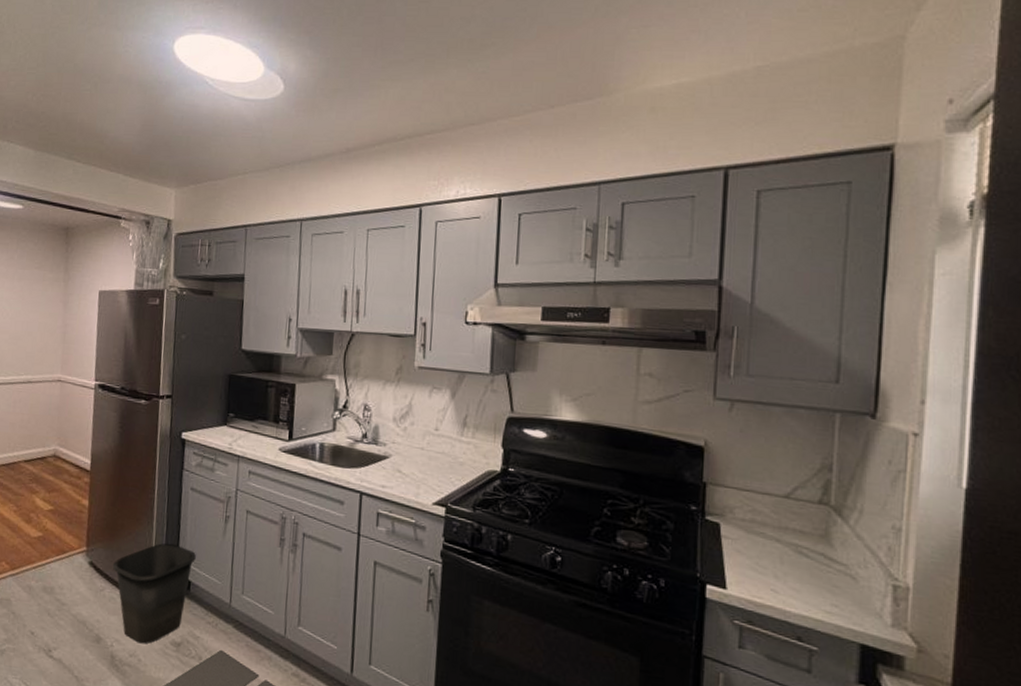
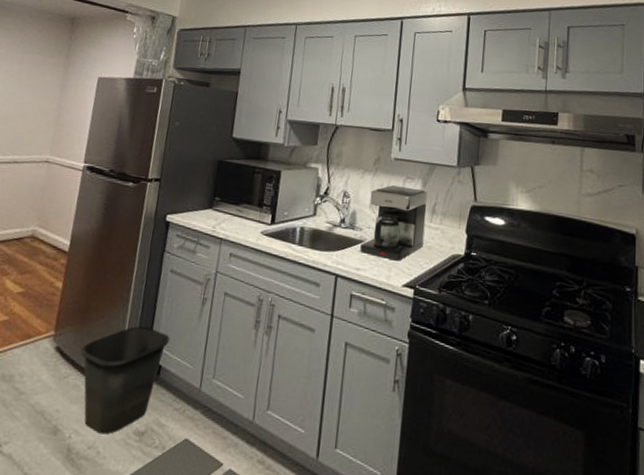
coffee maker: none [385,397,457,478] -> present [360,185,427,261]

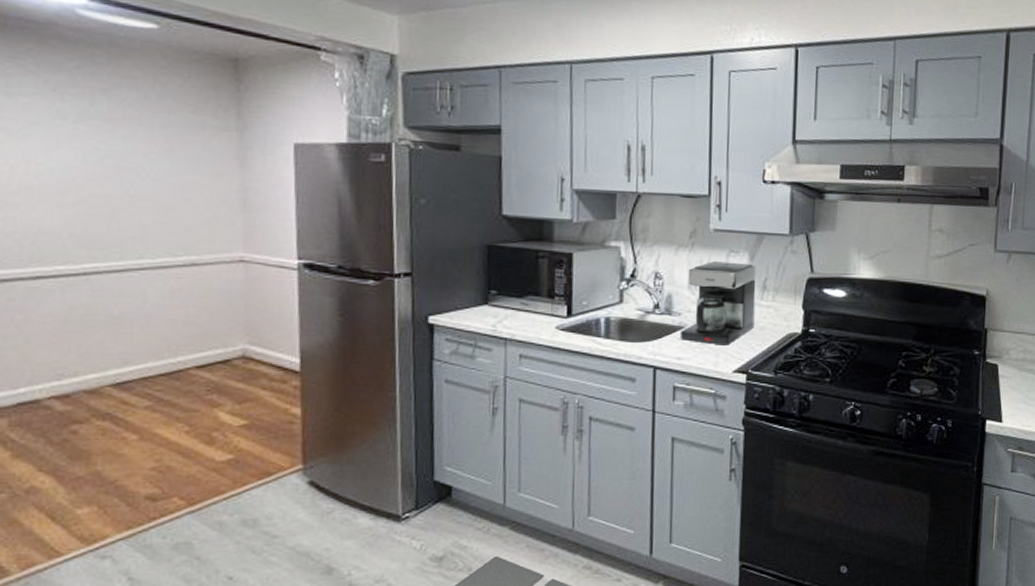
waste bin: present [80,326,169,434] -> none [342,446,457,566]

